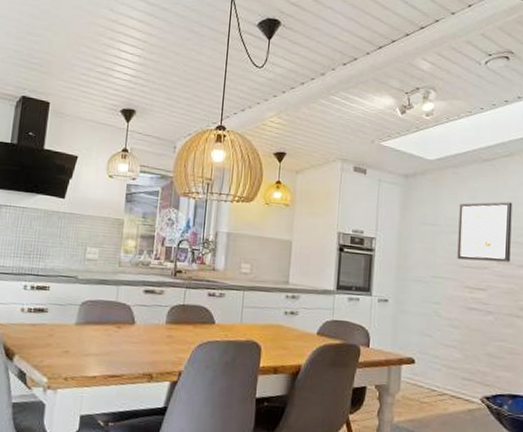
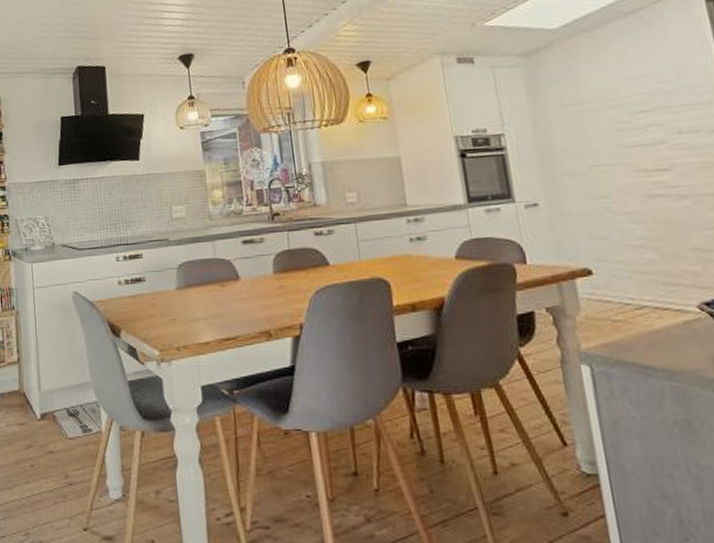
wall art: present [457,201,512,262] -> none [606,55,696,140]

